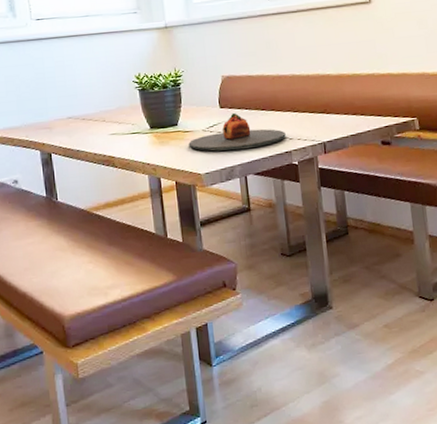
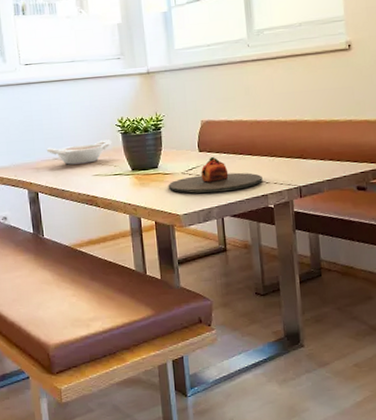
bowl: none [59,97,129,124] -> present [46,139,112,165]

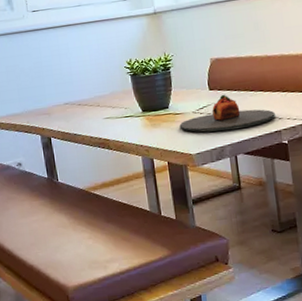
bowl: present [46,139,112,165] -> none [57,82,122,109]

